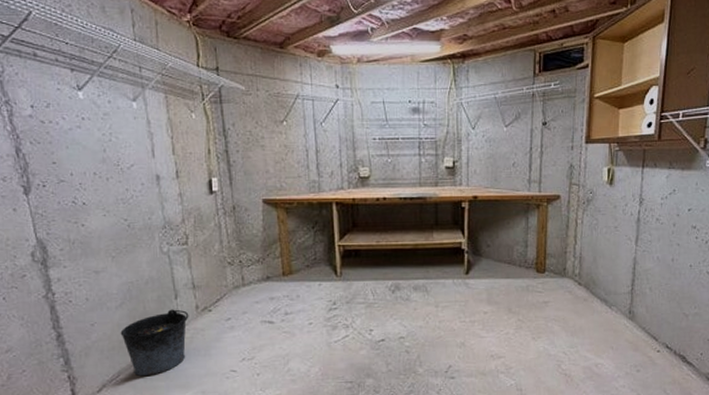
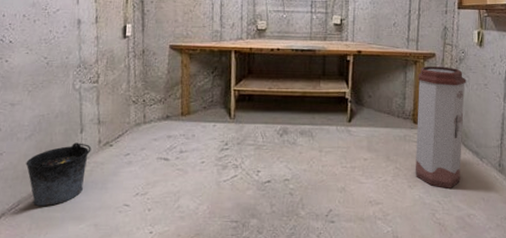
trash can: none [539,209,595,339] -> present [416,66,466,188]

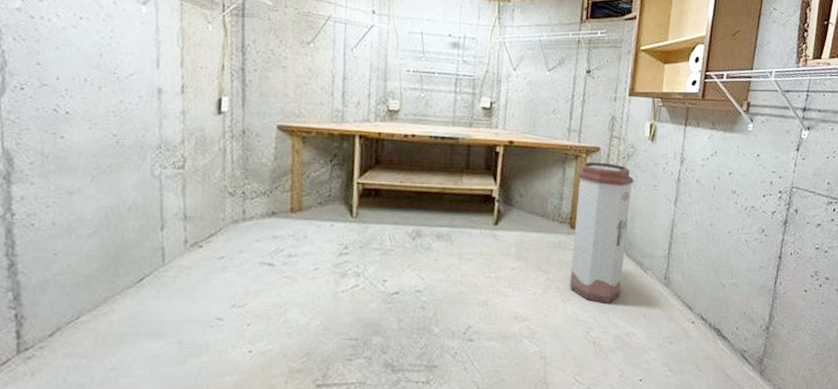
bucket: present [26,142,92,207] -> none [88,242,175,320]

